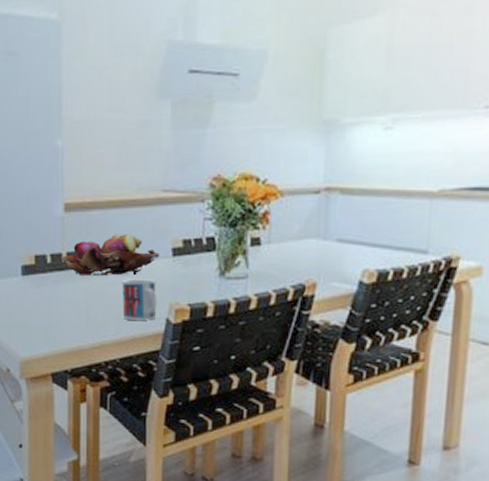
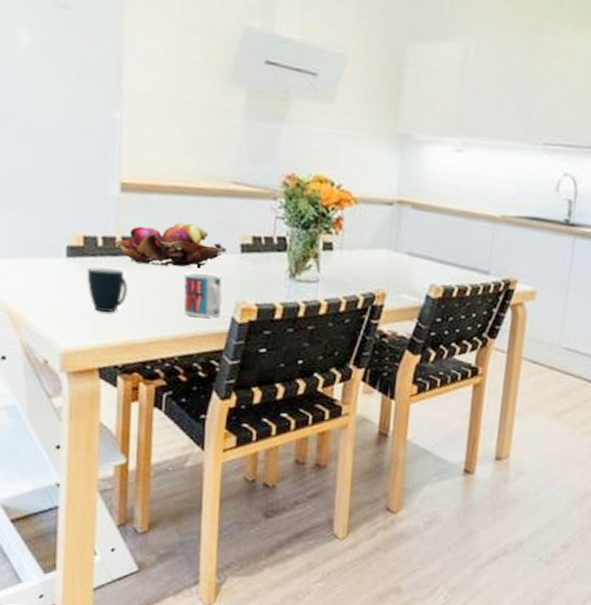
mug: none [39,283,73,323] -> present [87,267,127,313]

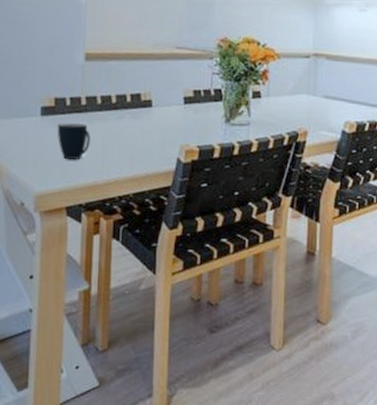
fruit basket: present [114,222,227,267] -> none [79,82,172,119]
mug: present [183,273,222,318] -> none [137,122,169,160]

